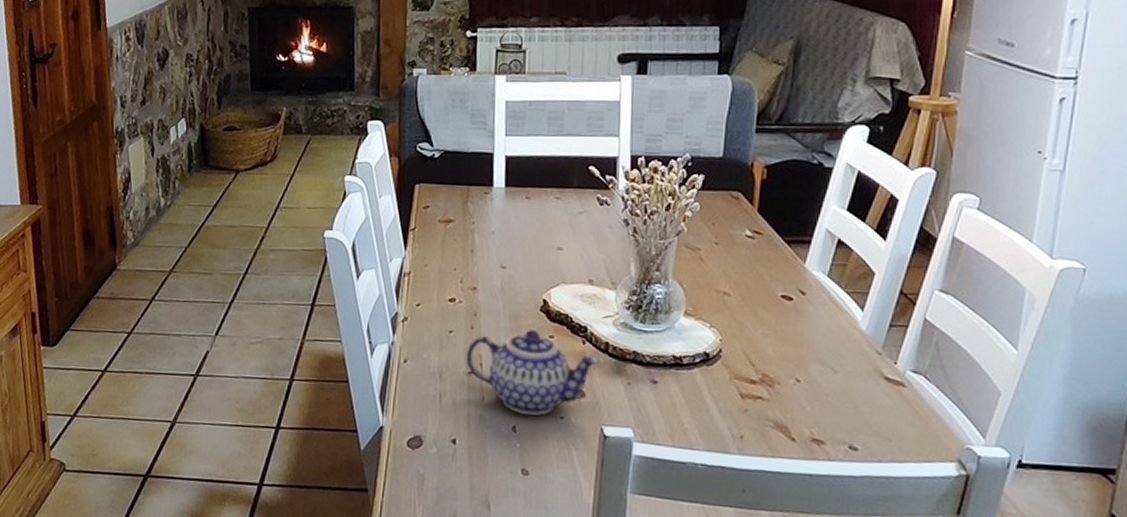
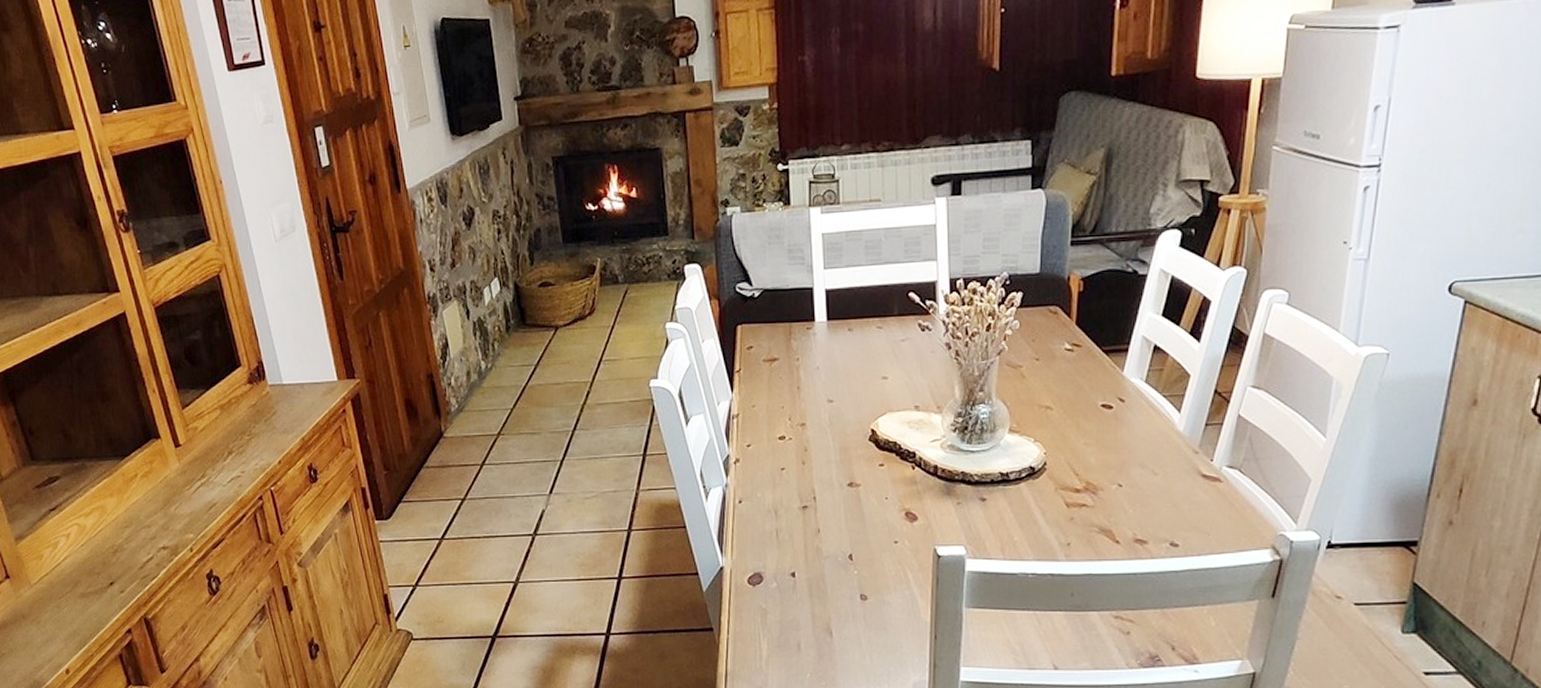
teapot: present [466,330,601,416] -> none [799,460,931,542]

